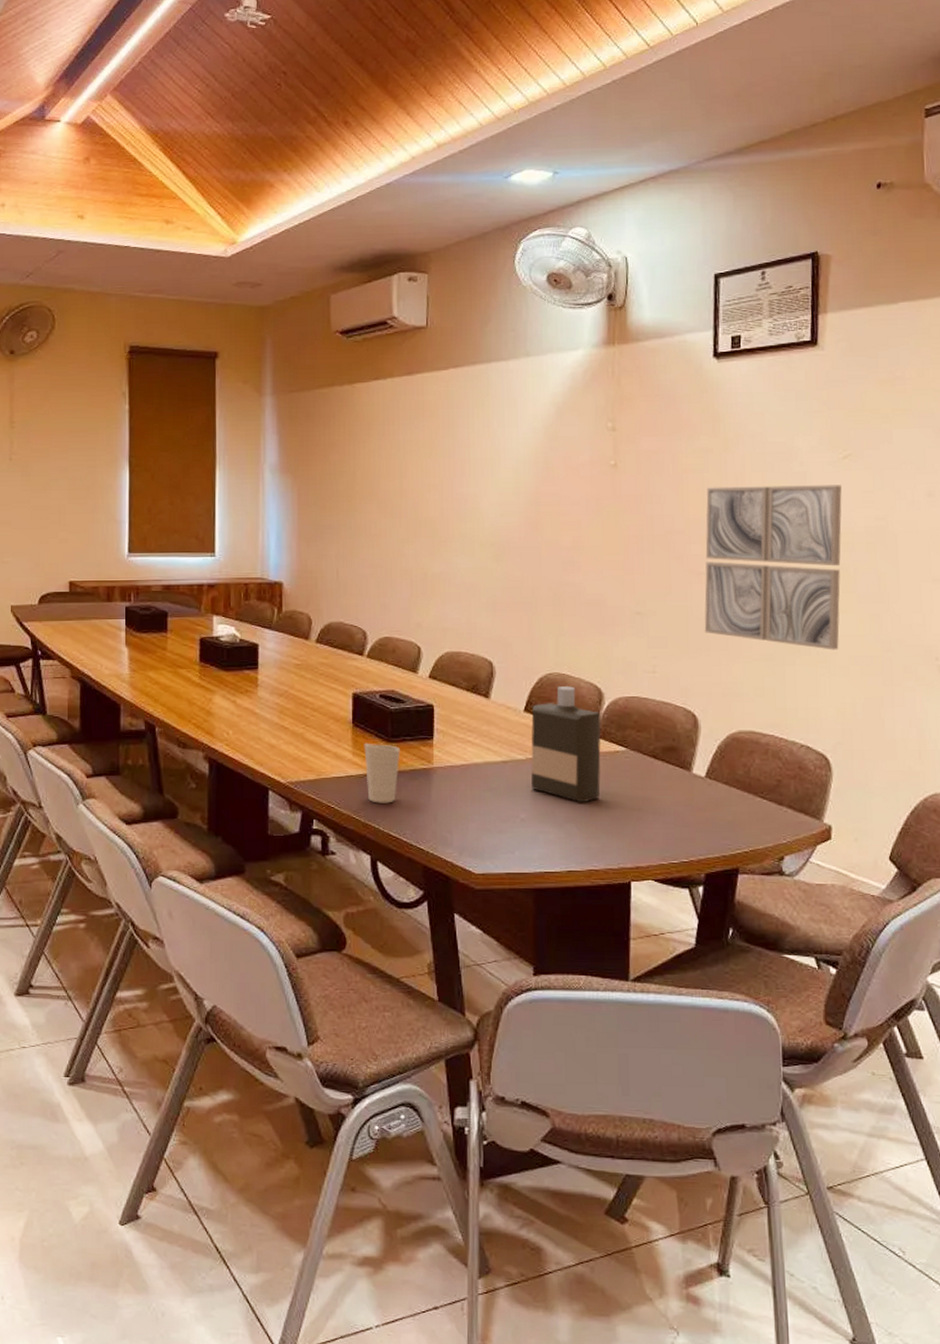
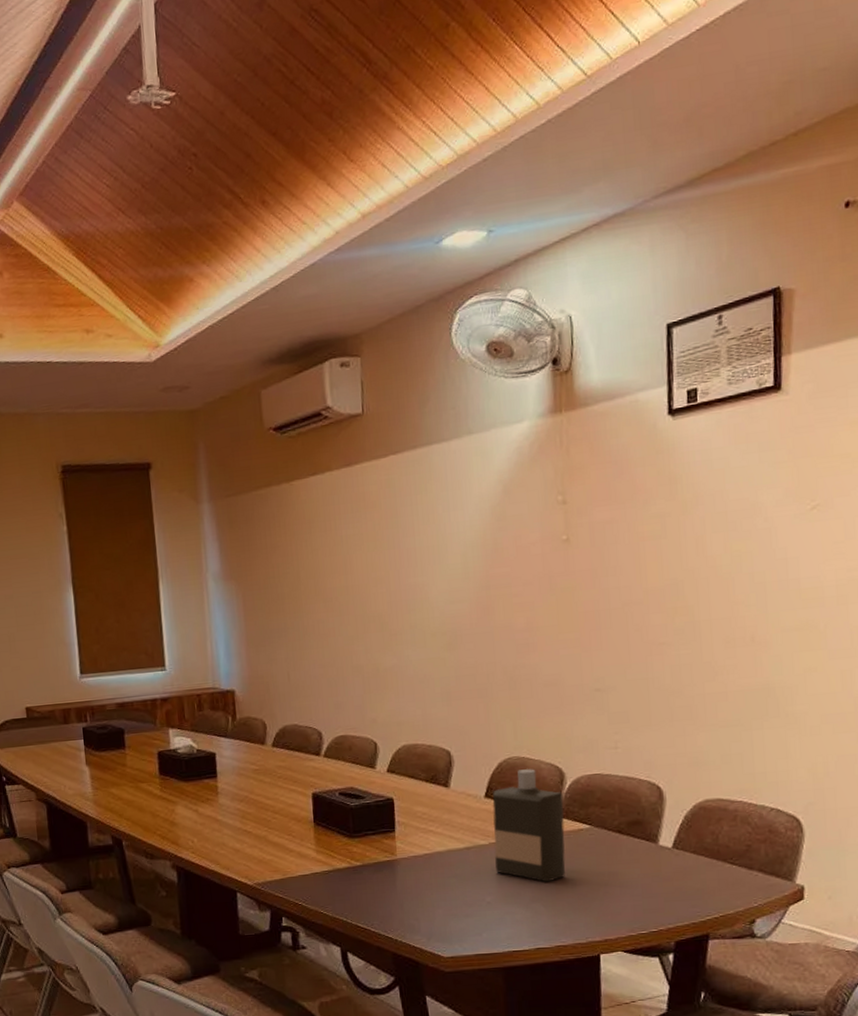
cup: present [364,742,401,803] -> none [327,840,363,897]
wall art: present [704,485,842,650] -> none [665,538,811,711]

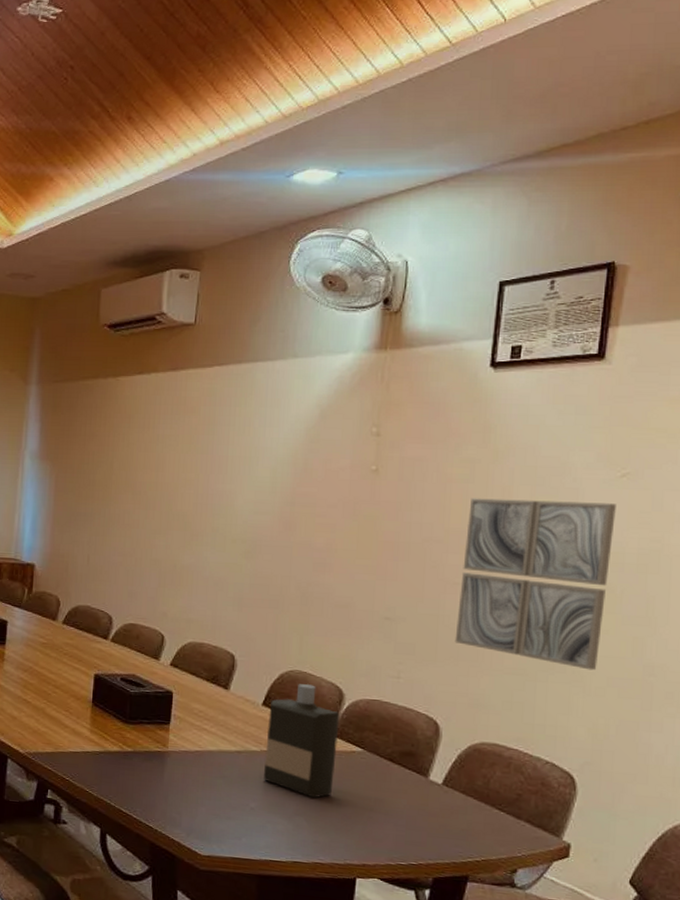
wall art: none [665,538,811,711] -> present [454,498,616,671]

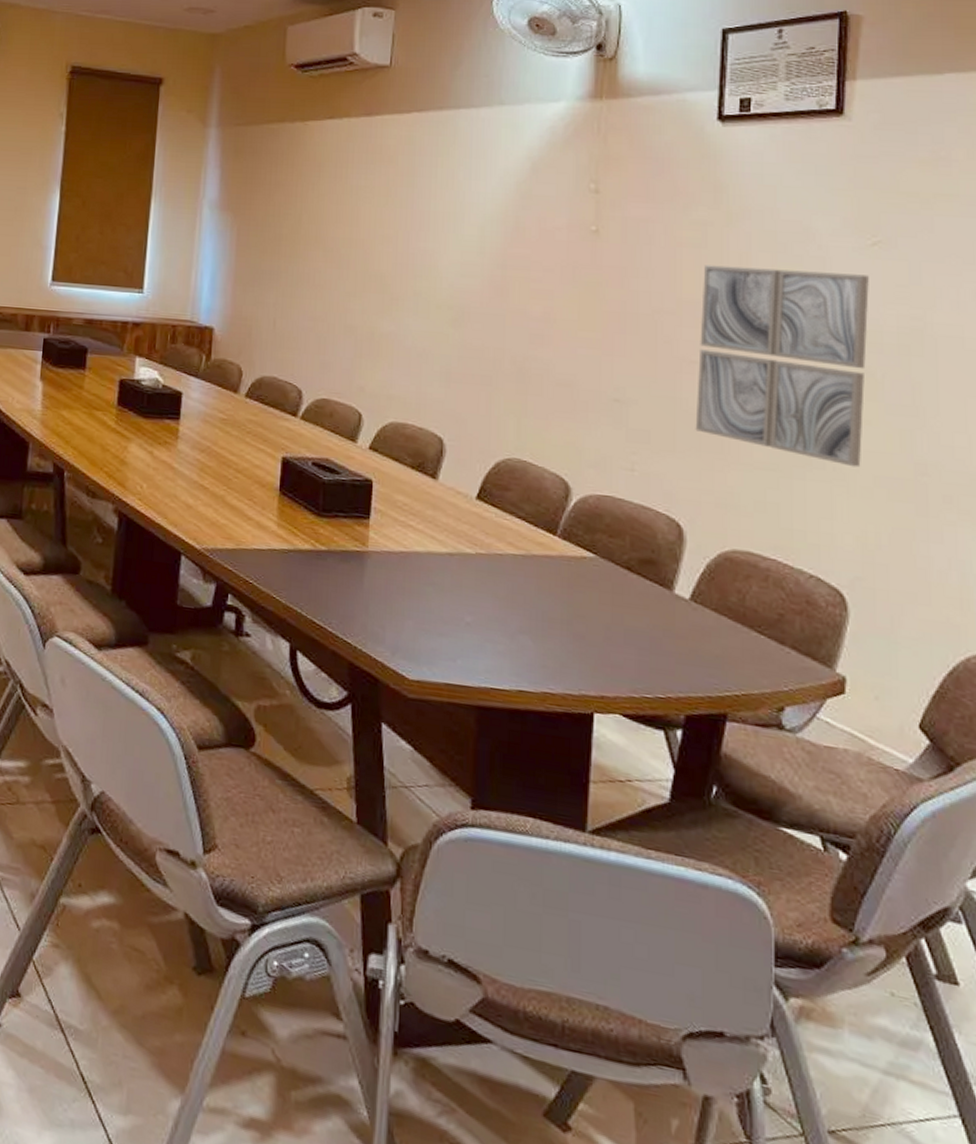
bottle: present [264,684,340,798] -> none [481,474,567,613]

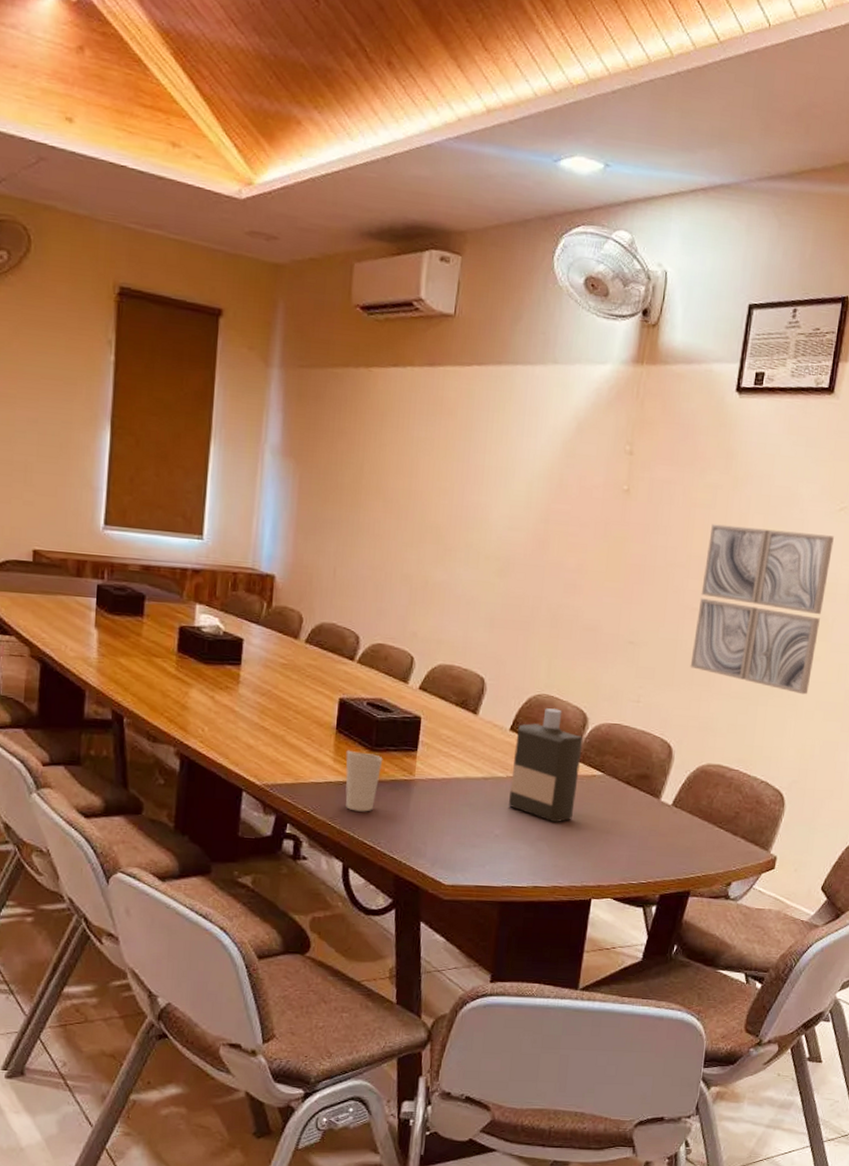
cup: none [290,514,332,586] -> present [345,750,383,812]
bottle: none [481,474,567,613] -> present [509,708,583,823]

